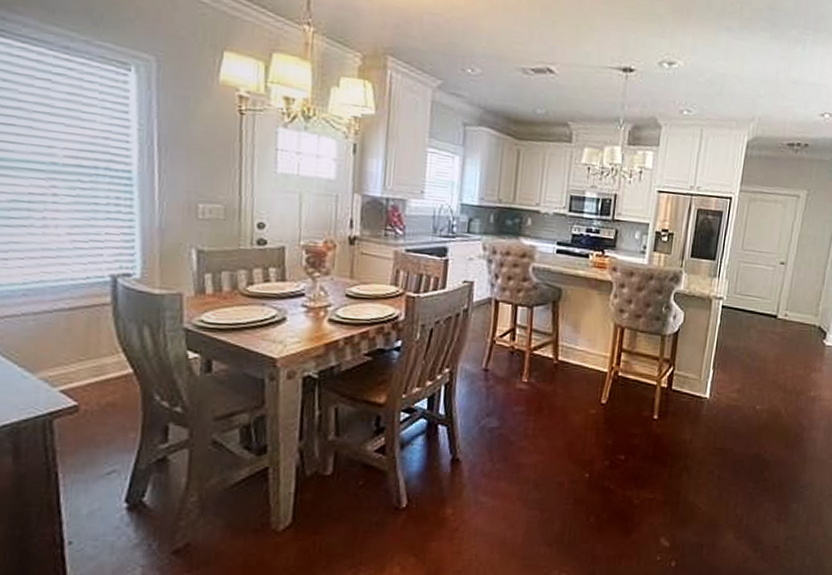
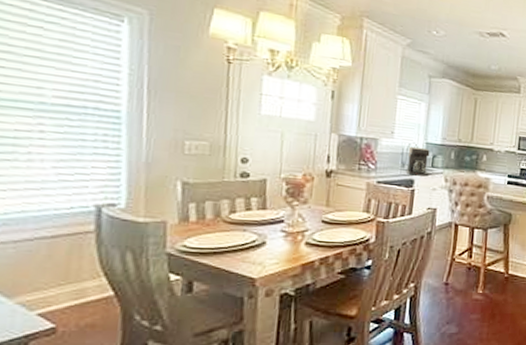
coffee maker: none [438,208,466,244] -> present [406,146,430,177]

